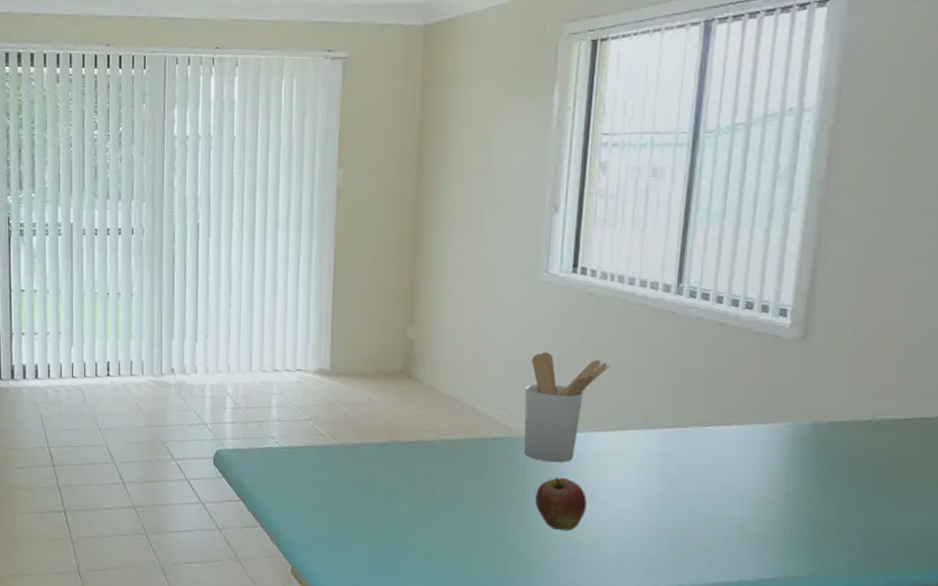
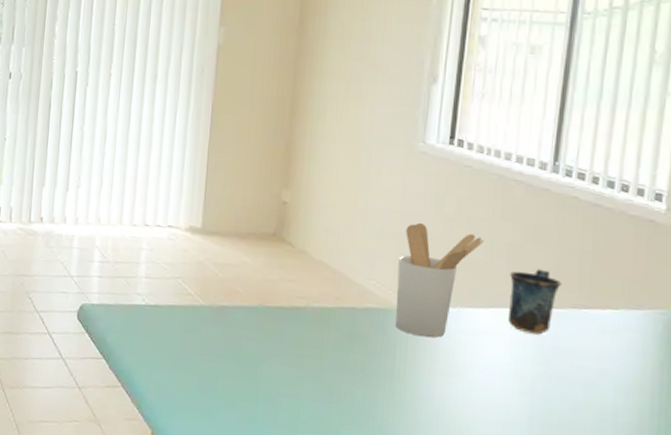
fruit: present [535,477,587,532] -> none [405,352,458,411]
mug: none [635,390,688,454] -> present [508,269,562,335]

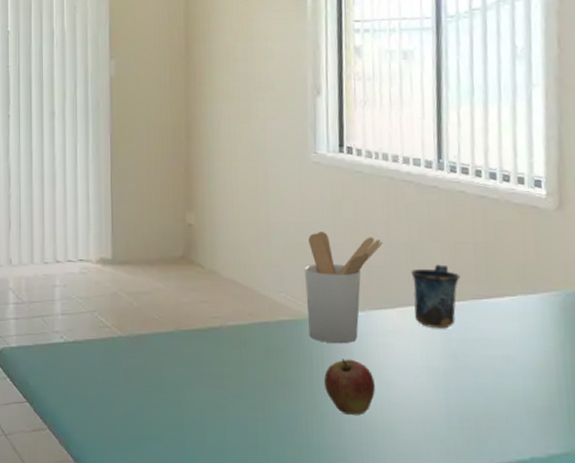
fruit: none [405,352,458,411] -> present [324,359,375,416]

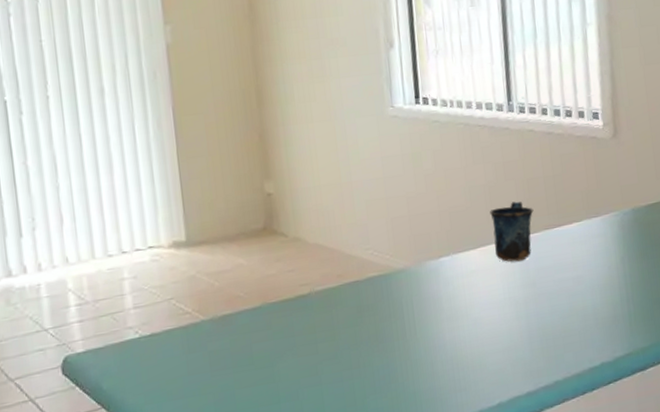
utensil holder: present [305,232,383,344] -> none [389,183,462,292]
fruit: present [324,359,375,416] -> none [415,303,464,357]

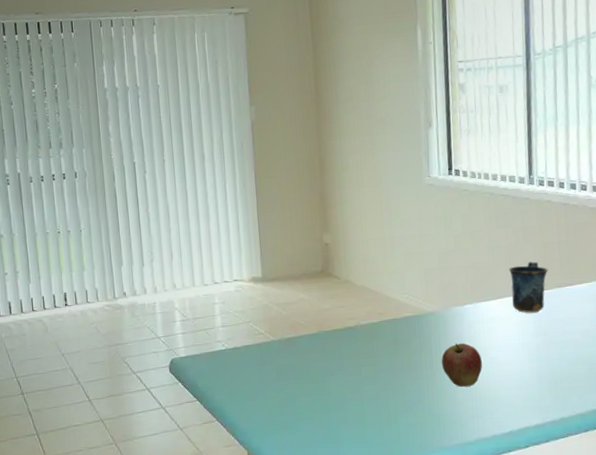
fruit: none [415,303,464,357] -> present [442,343,482,387]

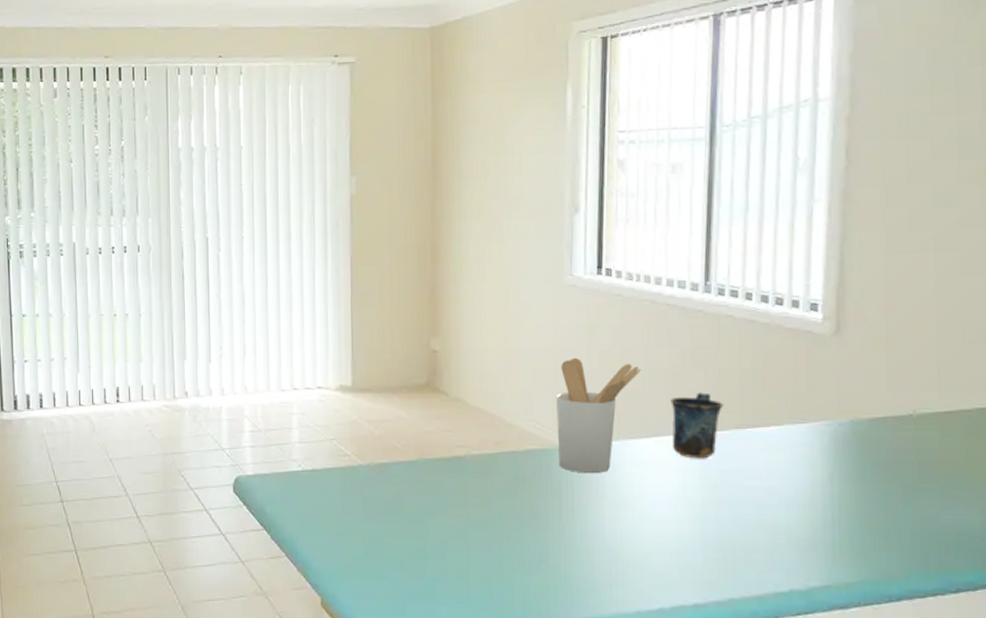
utensil holder: none [423,242,486,332] -> present [556,358,641,474]
fruit: present [442,343,482,387] -> none [574,489,627,547]

